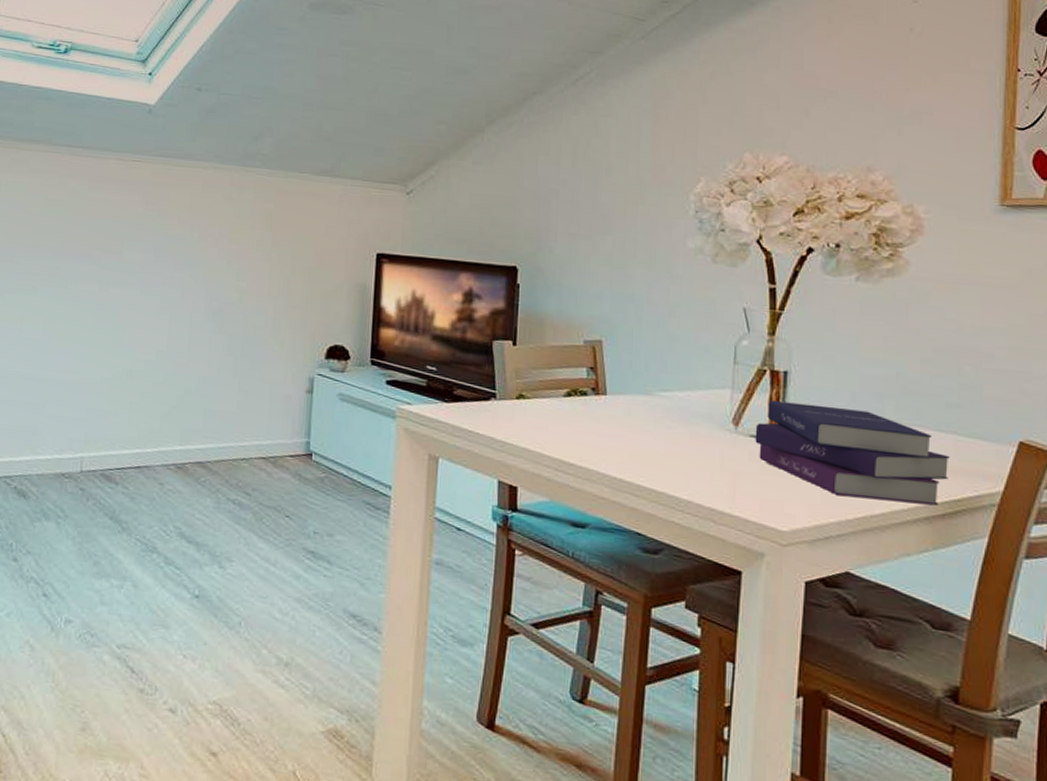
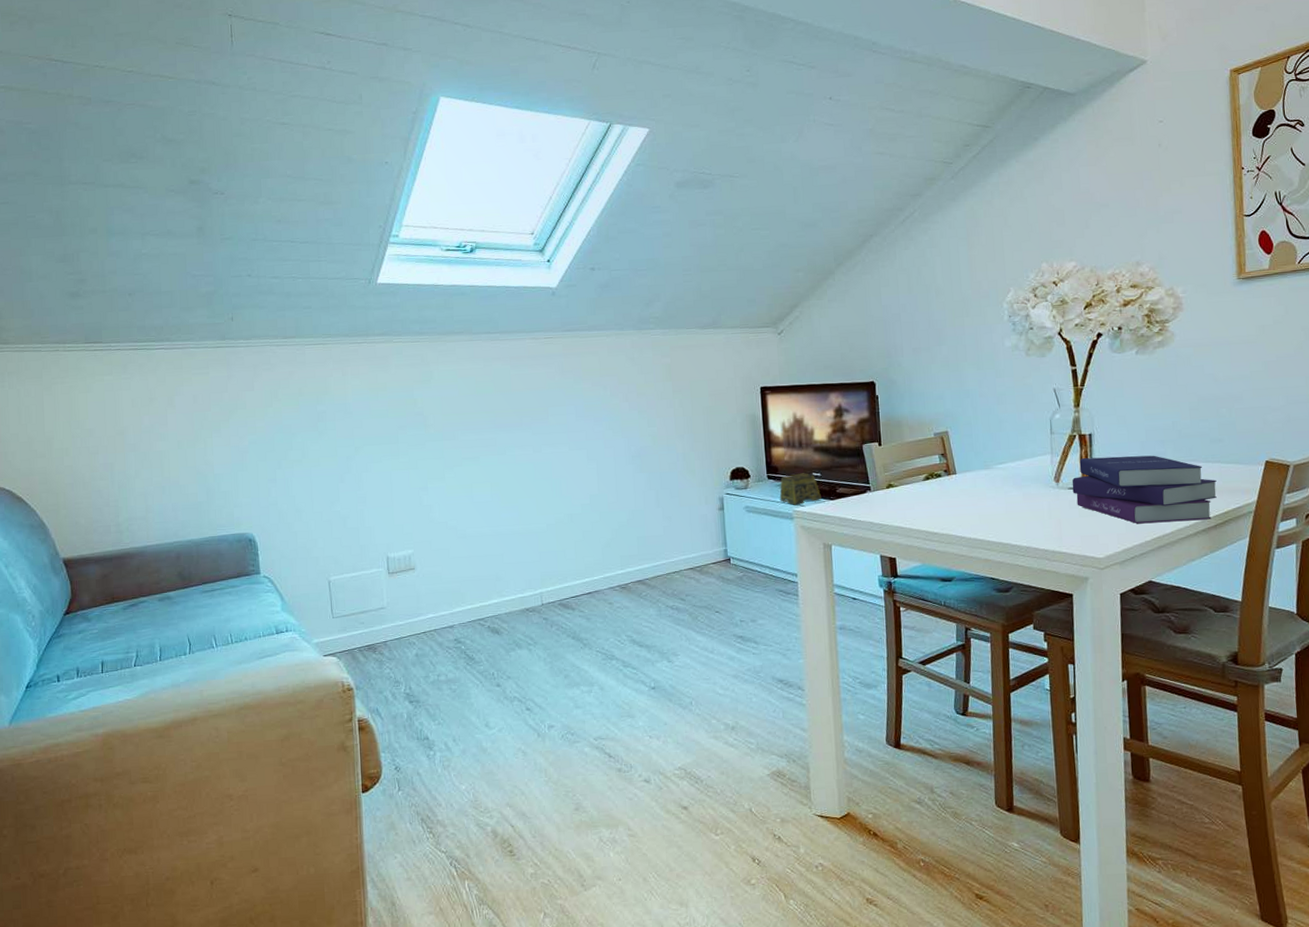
decorative box: none [382,363,434,402] -> present [779,473,821,505]

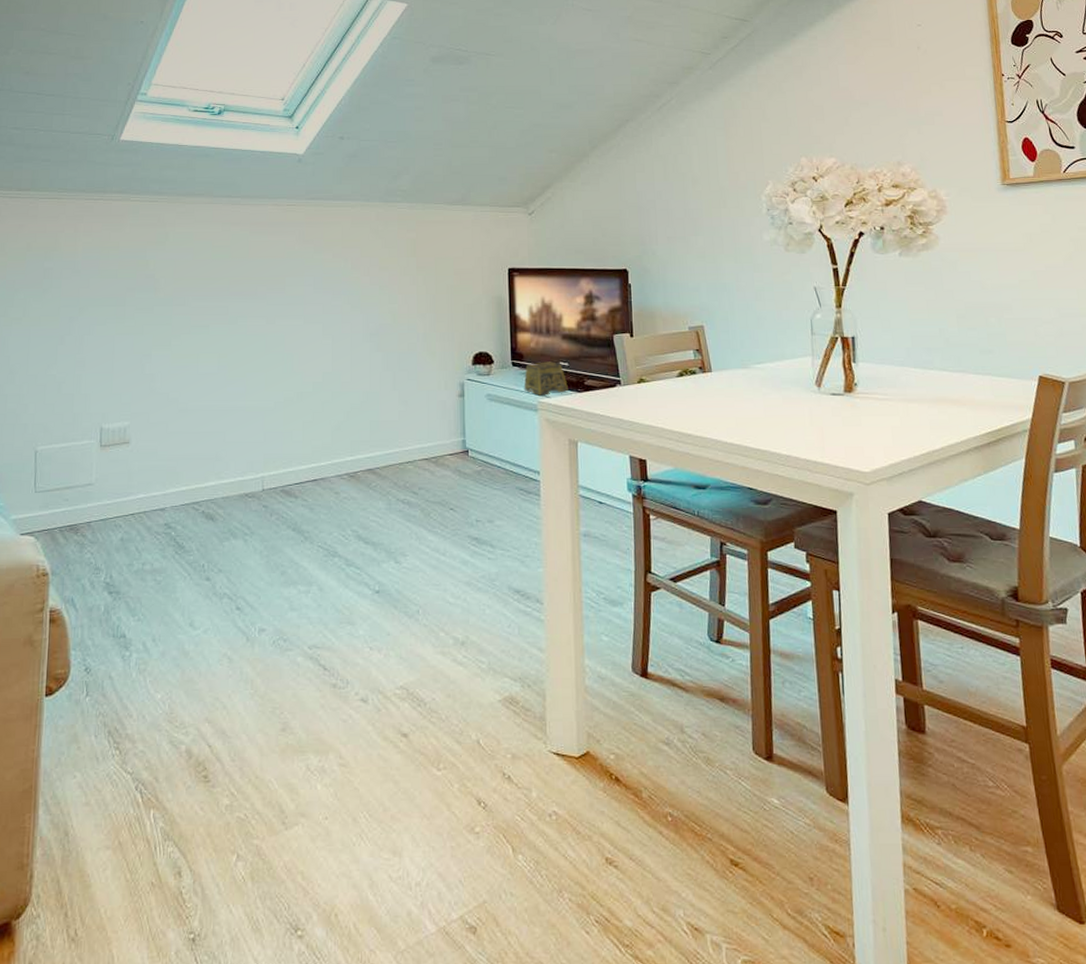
book: present [1072,455,1217,523] -> none [834,362,989,437]

